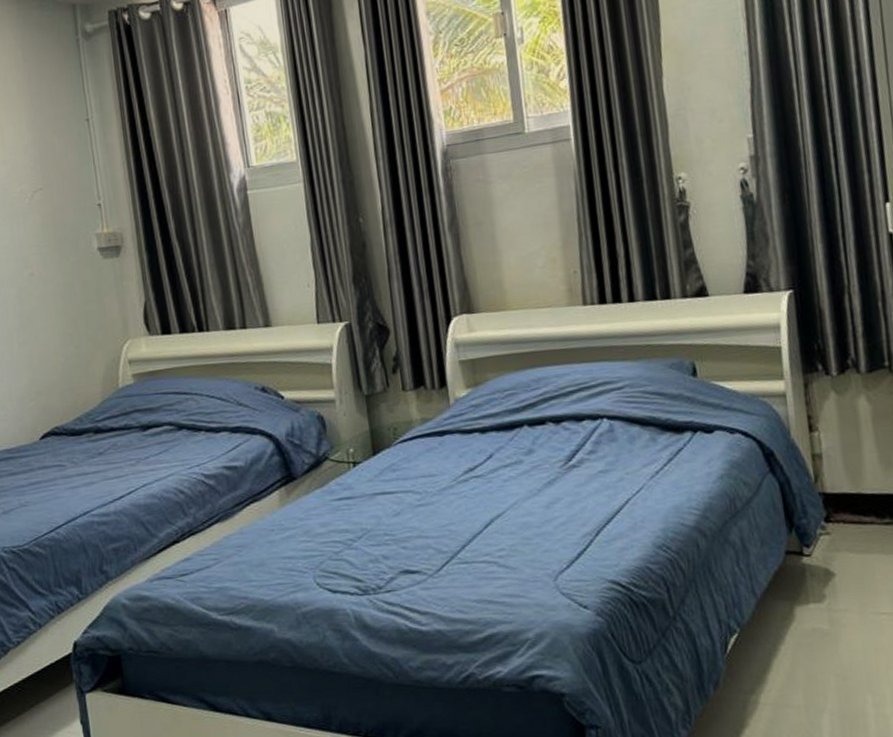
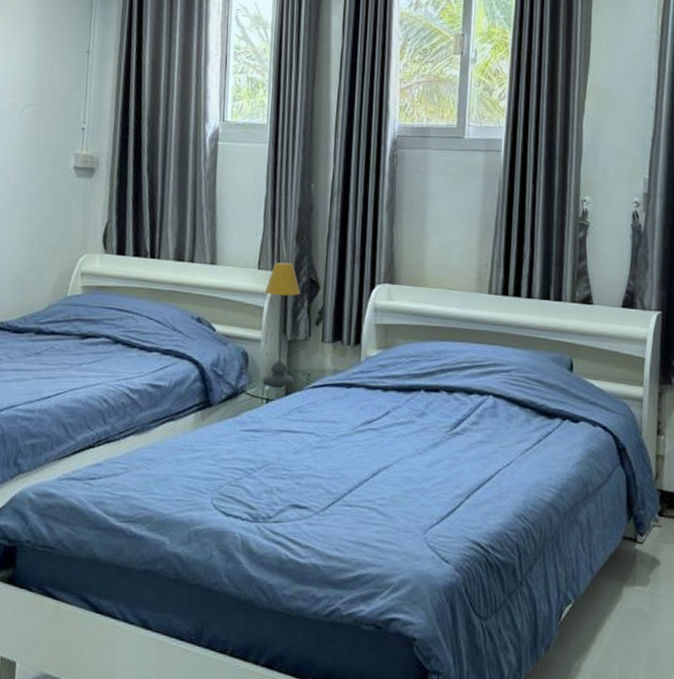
table lamp: none [329,310,380,448] -> present [263,262,301,387]

